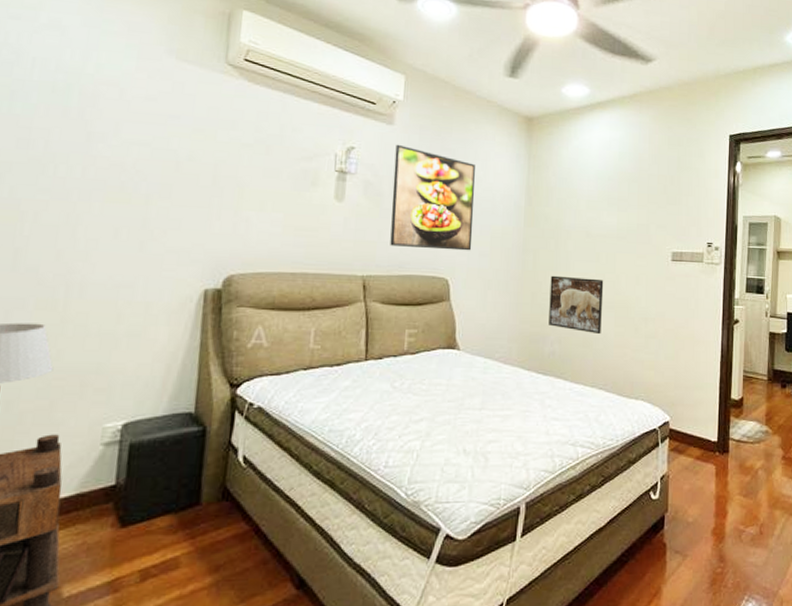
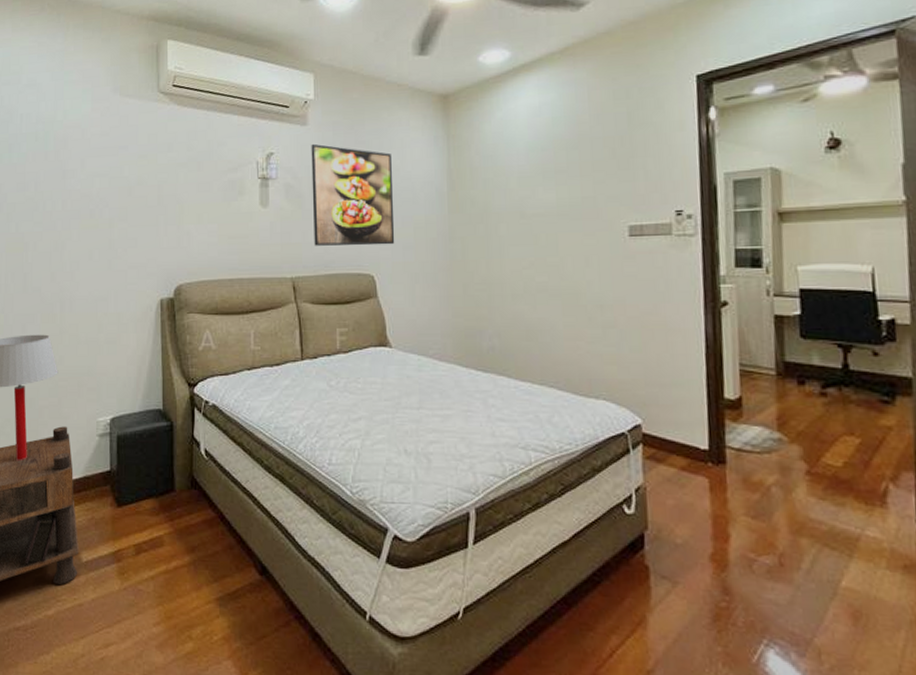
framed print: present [549,275,604,335] -> none [483,263,547,326]

